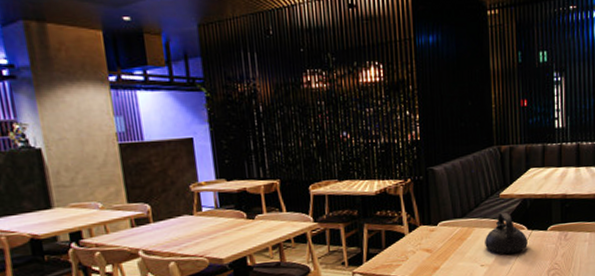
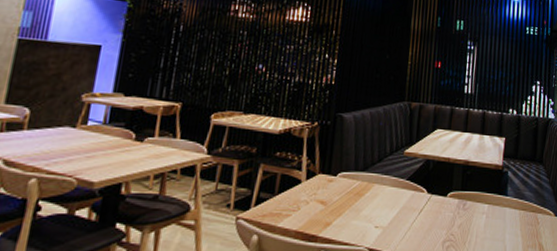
teapot: present [485,211,528,255] -> none [382,170,426,218]

